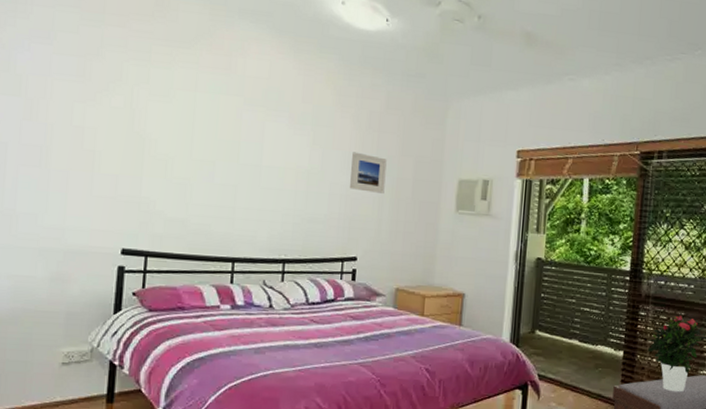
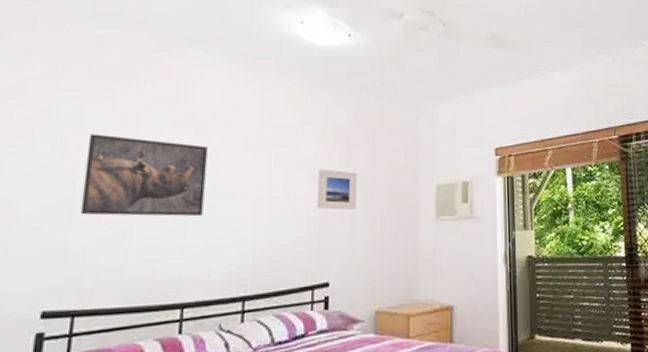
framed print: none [149,95,255,183] -> present [80,134,208,217]

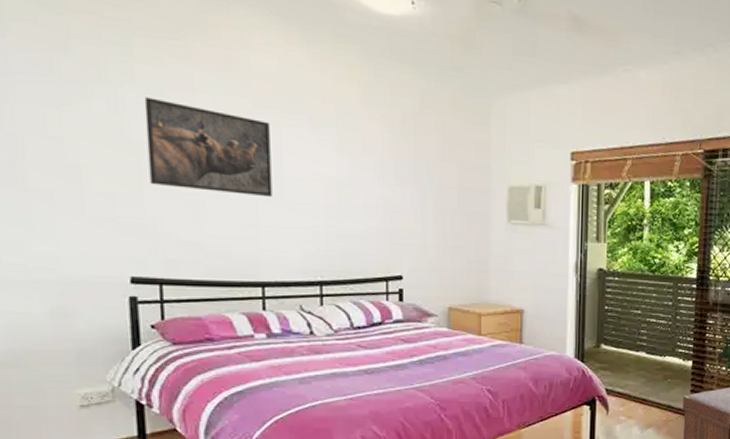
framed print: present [318,169,357,210] -> none [387,158,427,205]

